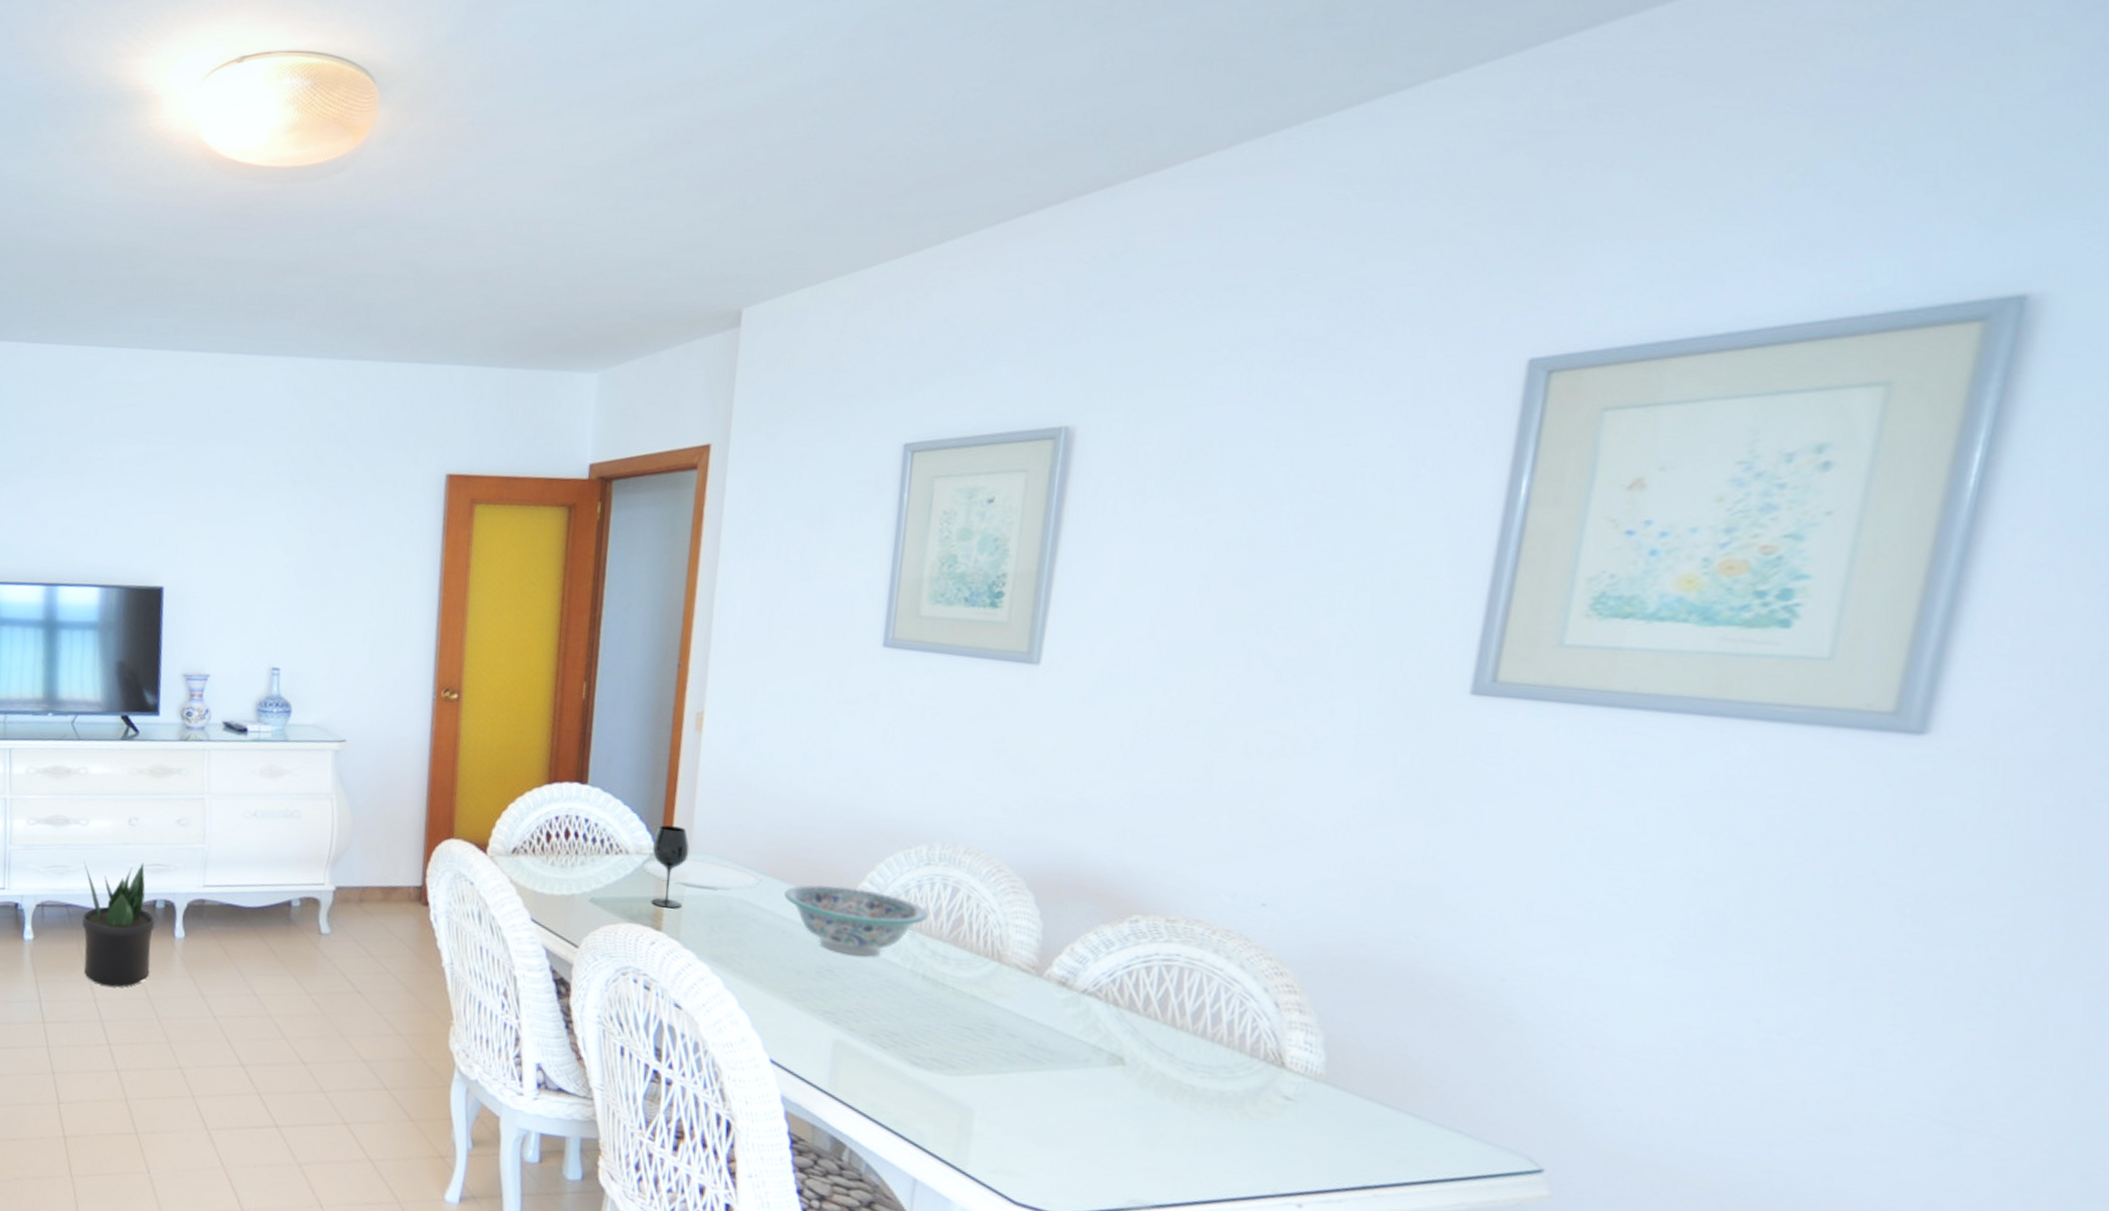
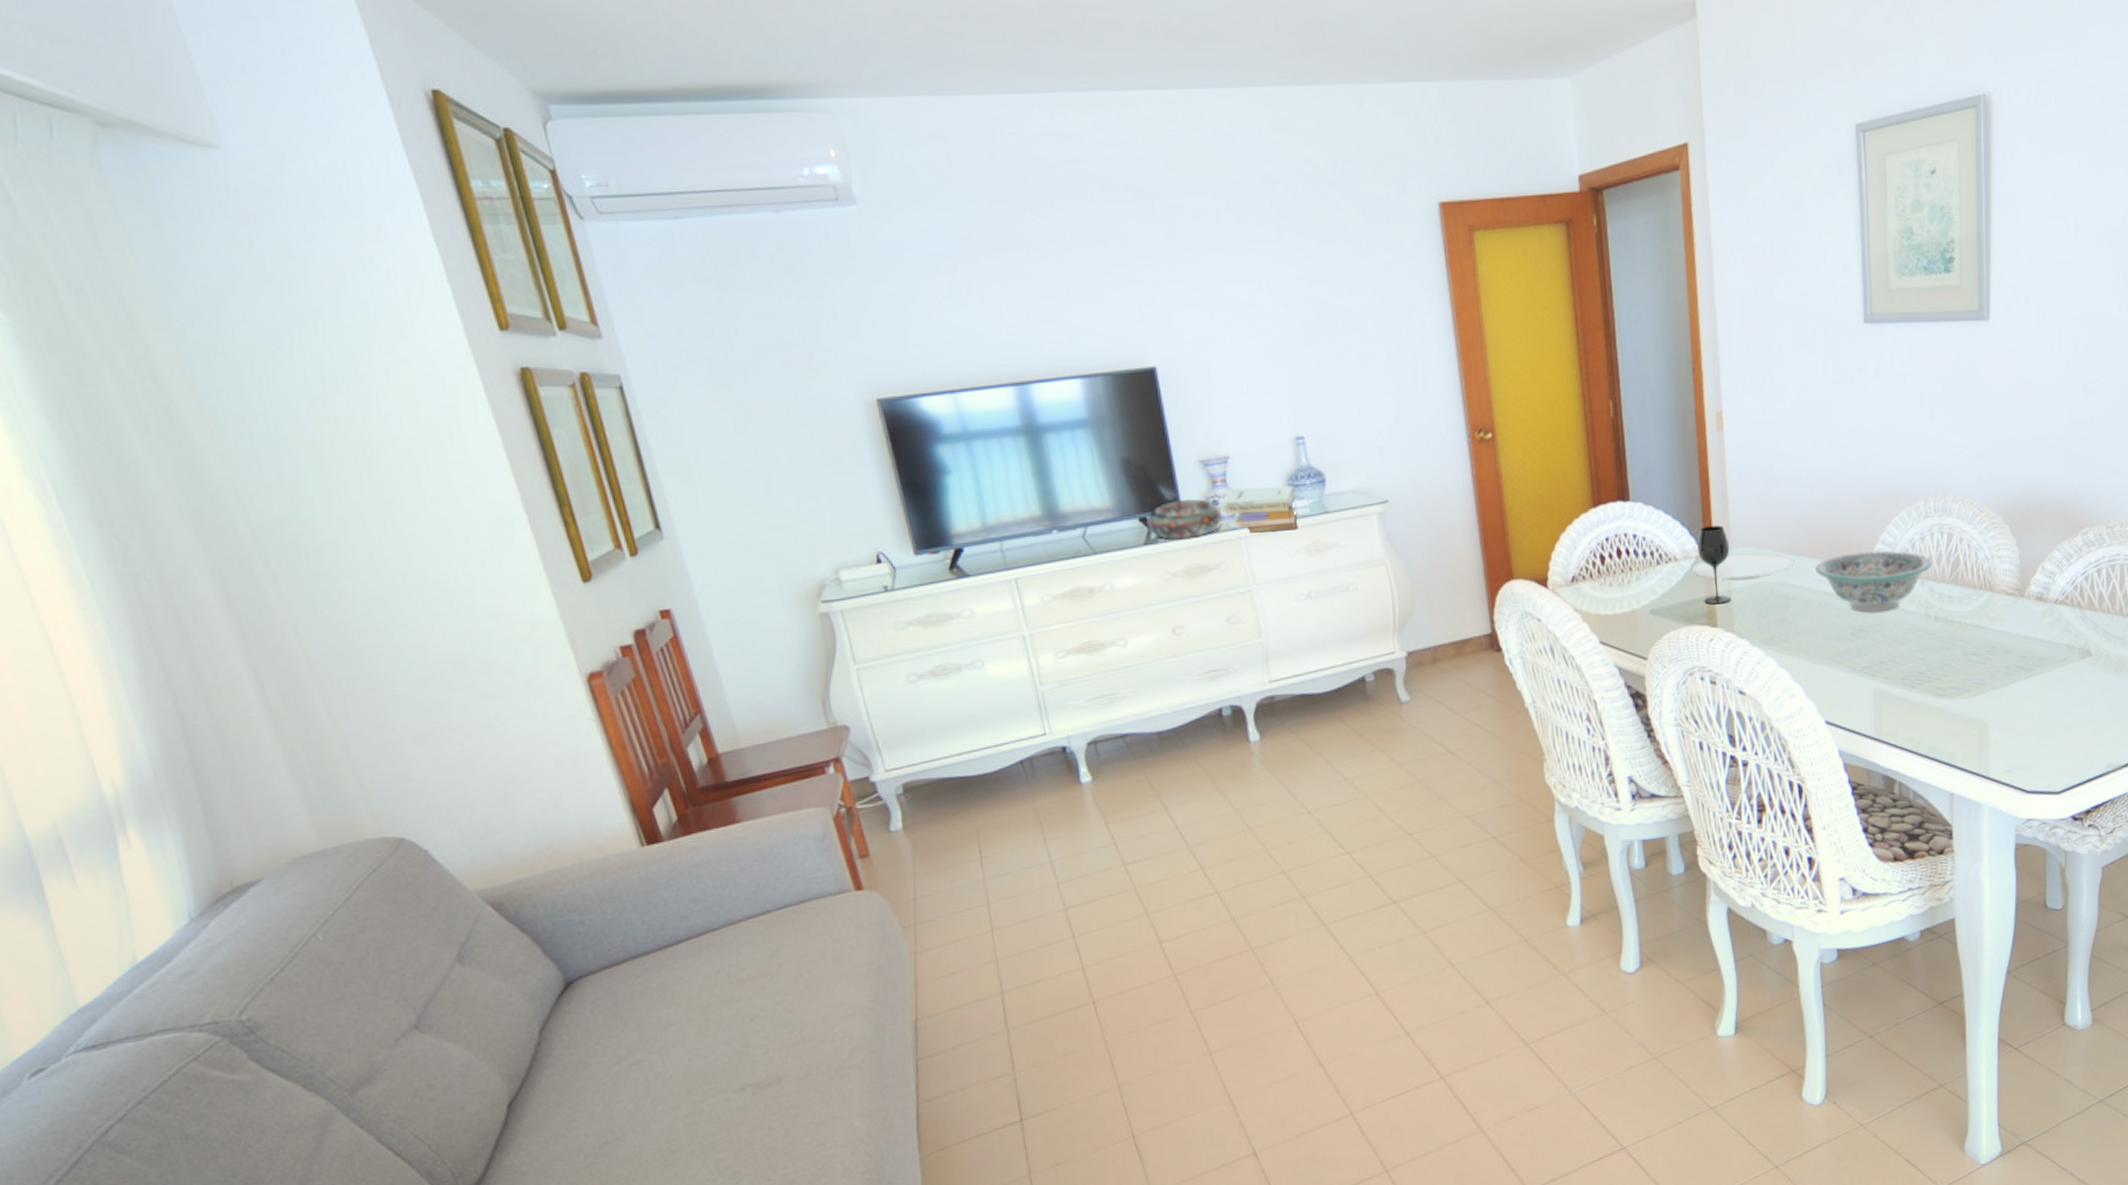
planter: present [81,862,156,987] -> none [1131,672,1231,810]
decorative bowl: none [126,705,194,742] -> present [1145,499,1223,540]
books: none [194,704,261,752] -> present [1221,486,1298,533]

